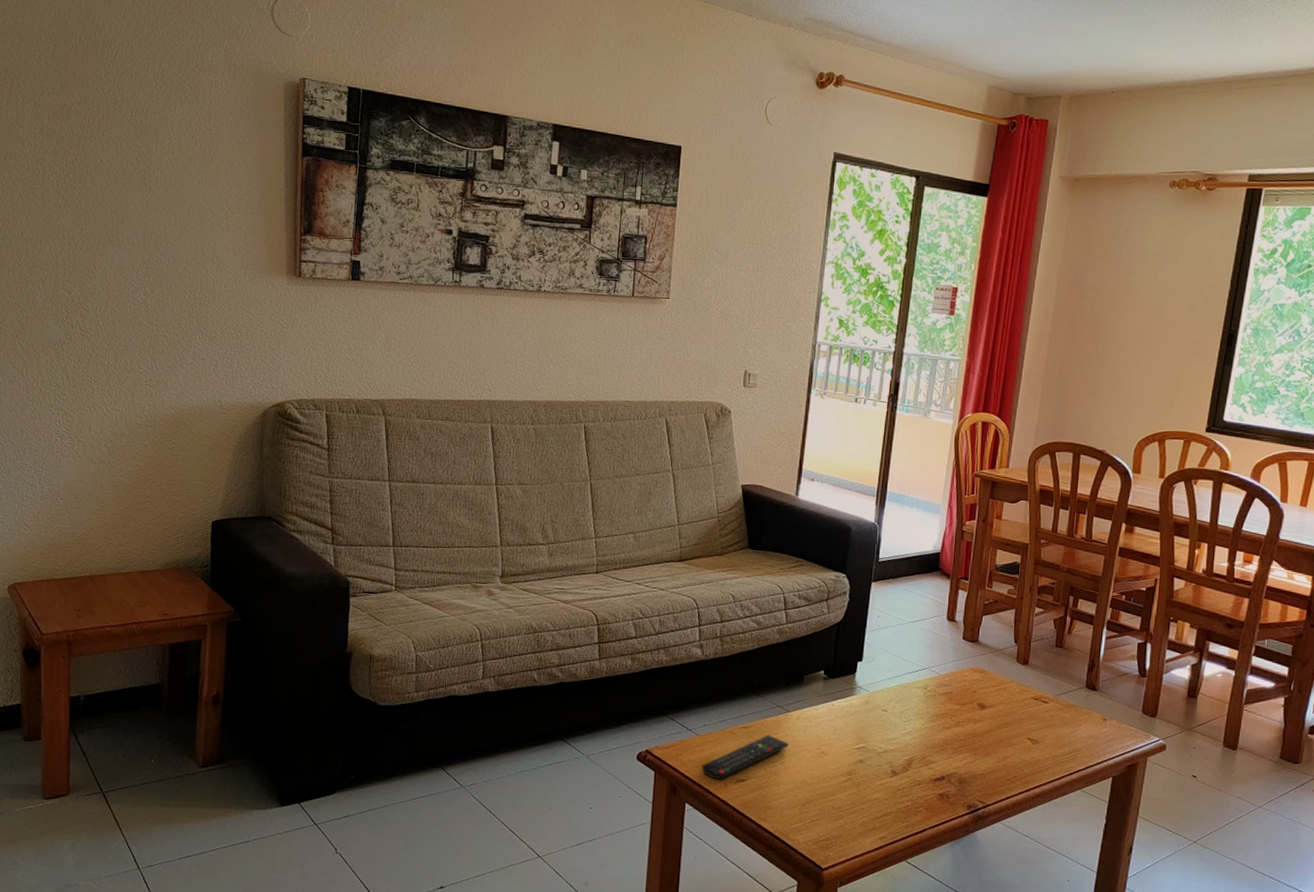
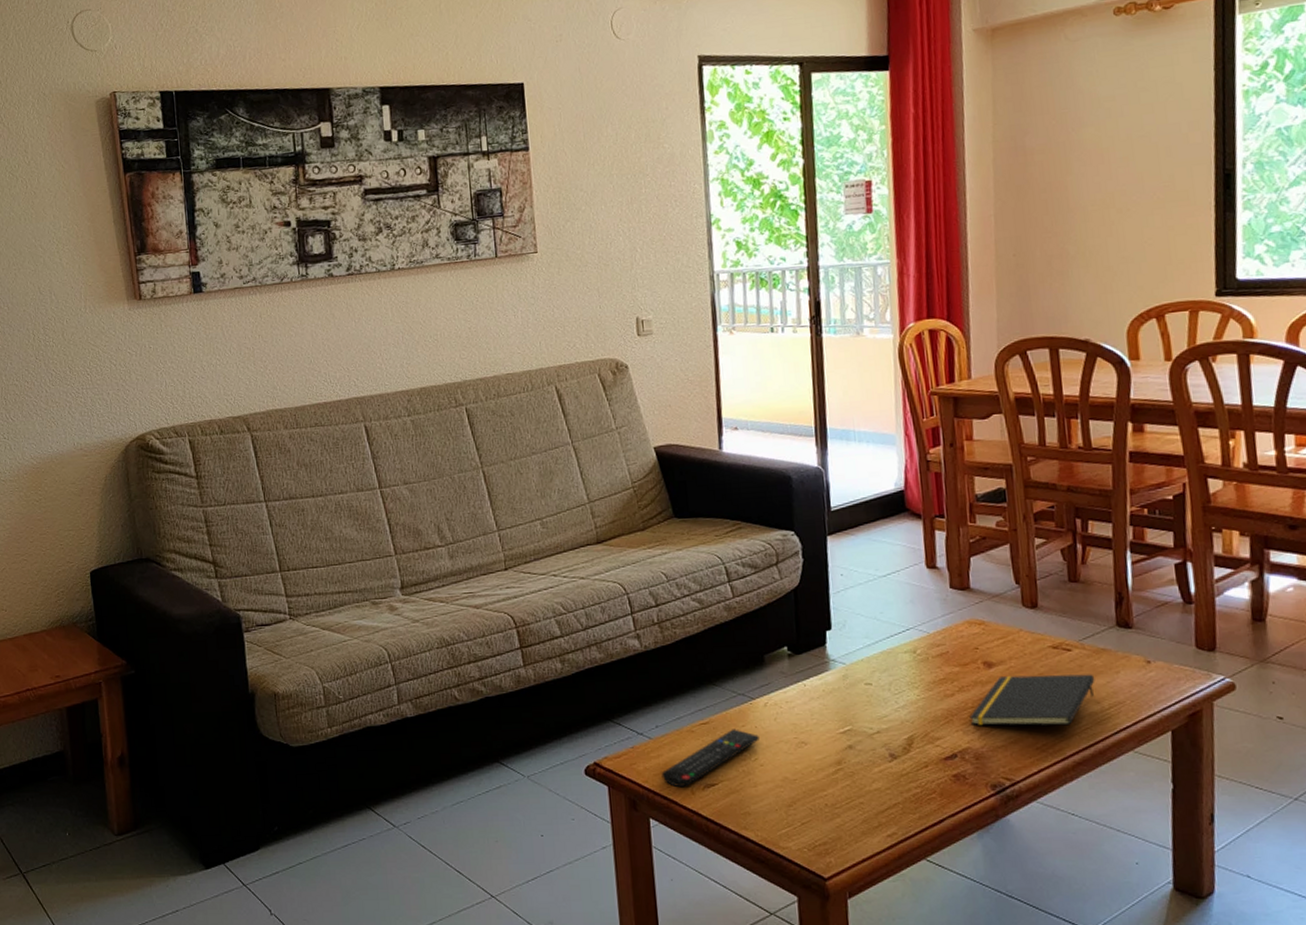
notepad: none [960,717,1062,764] -> present [969,674,1095,726]

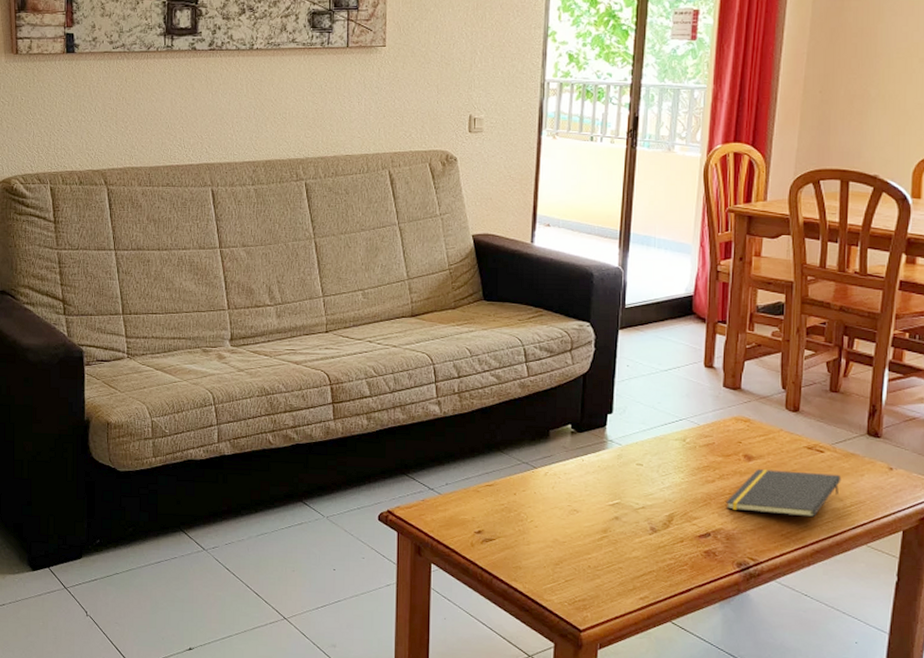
remote control: present [661,729,759,788] -> none [446,492,537,540]

